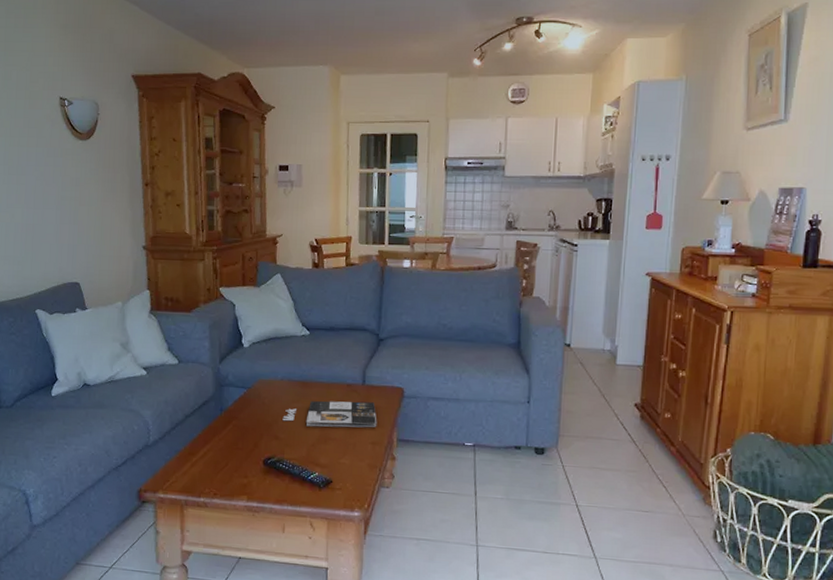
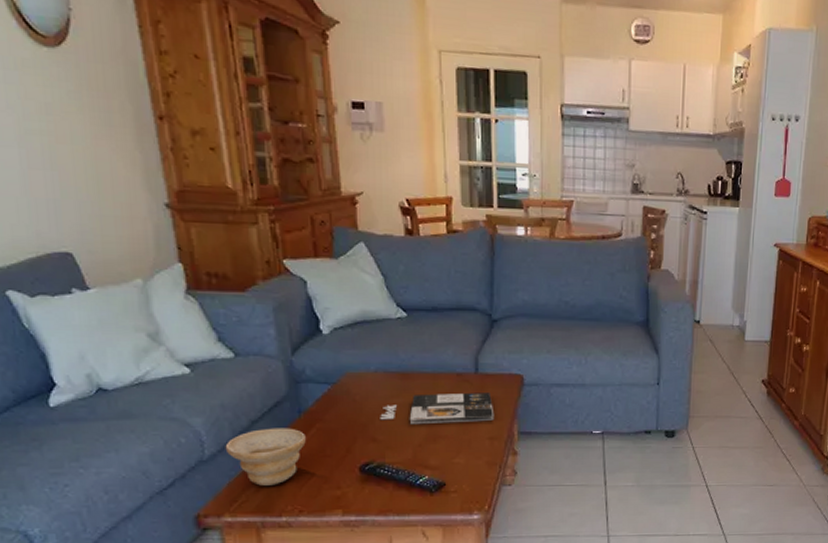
bowl: none [164,422,224,470] -> present [225,428,306,486]

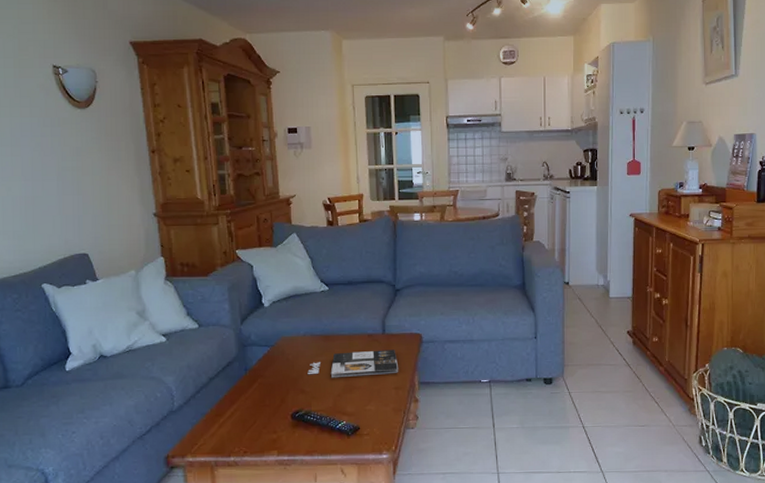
bowl: present [225,428,306,486] -> none [189,383,250,431]

